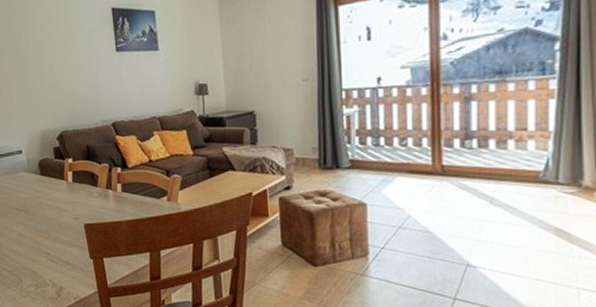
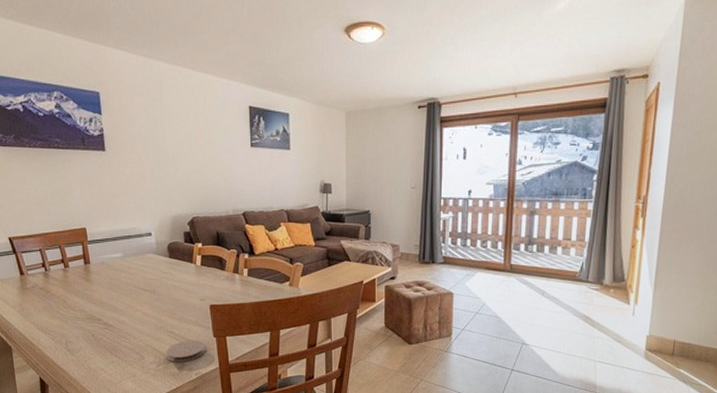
coaster: none [43,261,83,286] -> present [166,339,206,363]

